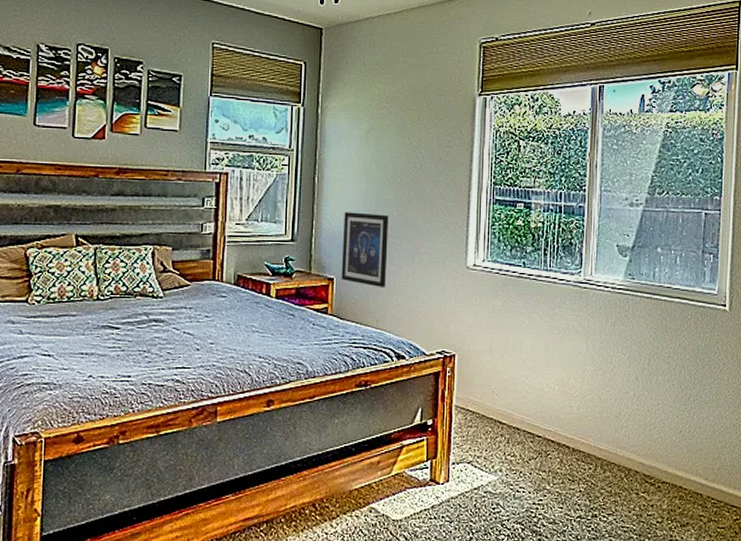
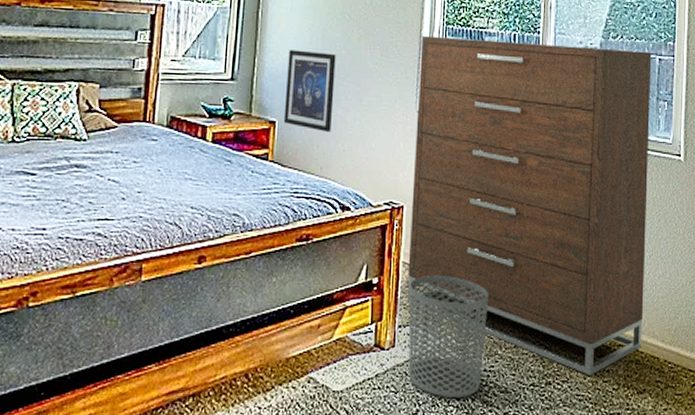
dresser: none [459,196,698,510] -> present [407,35,652,376]
waste bin: none [461,417,537,528] -> present [408,275,488,399]

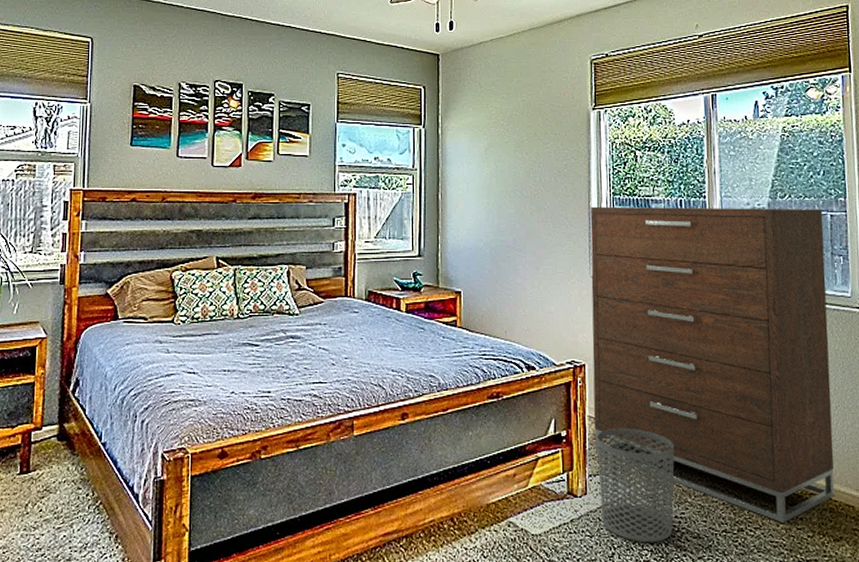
wall art: present [283,49,336,132] -> none [467,226,513,299]

